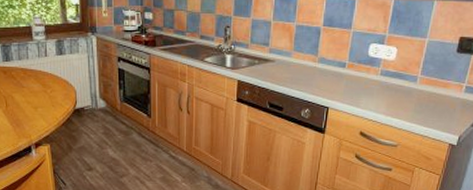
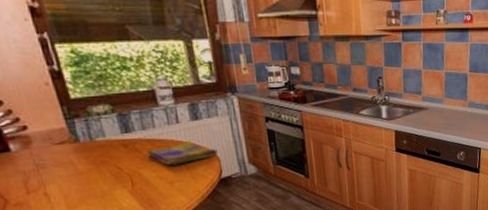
dish towel: none [20,73,75,93] -> present [147,141,218,166]

